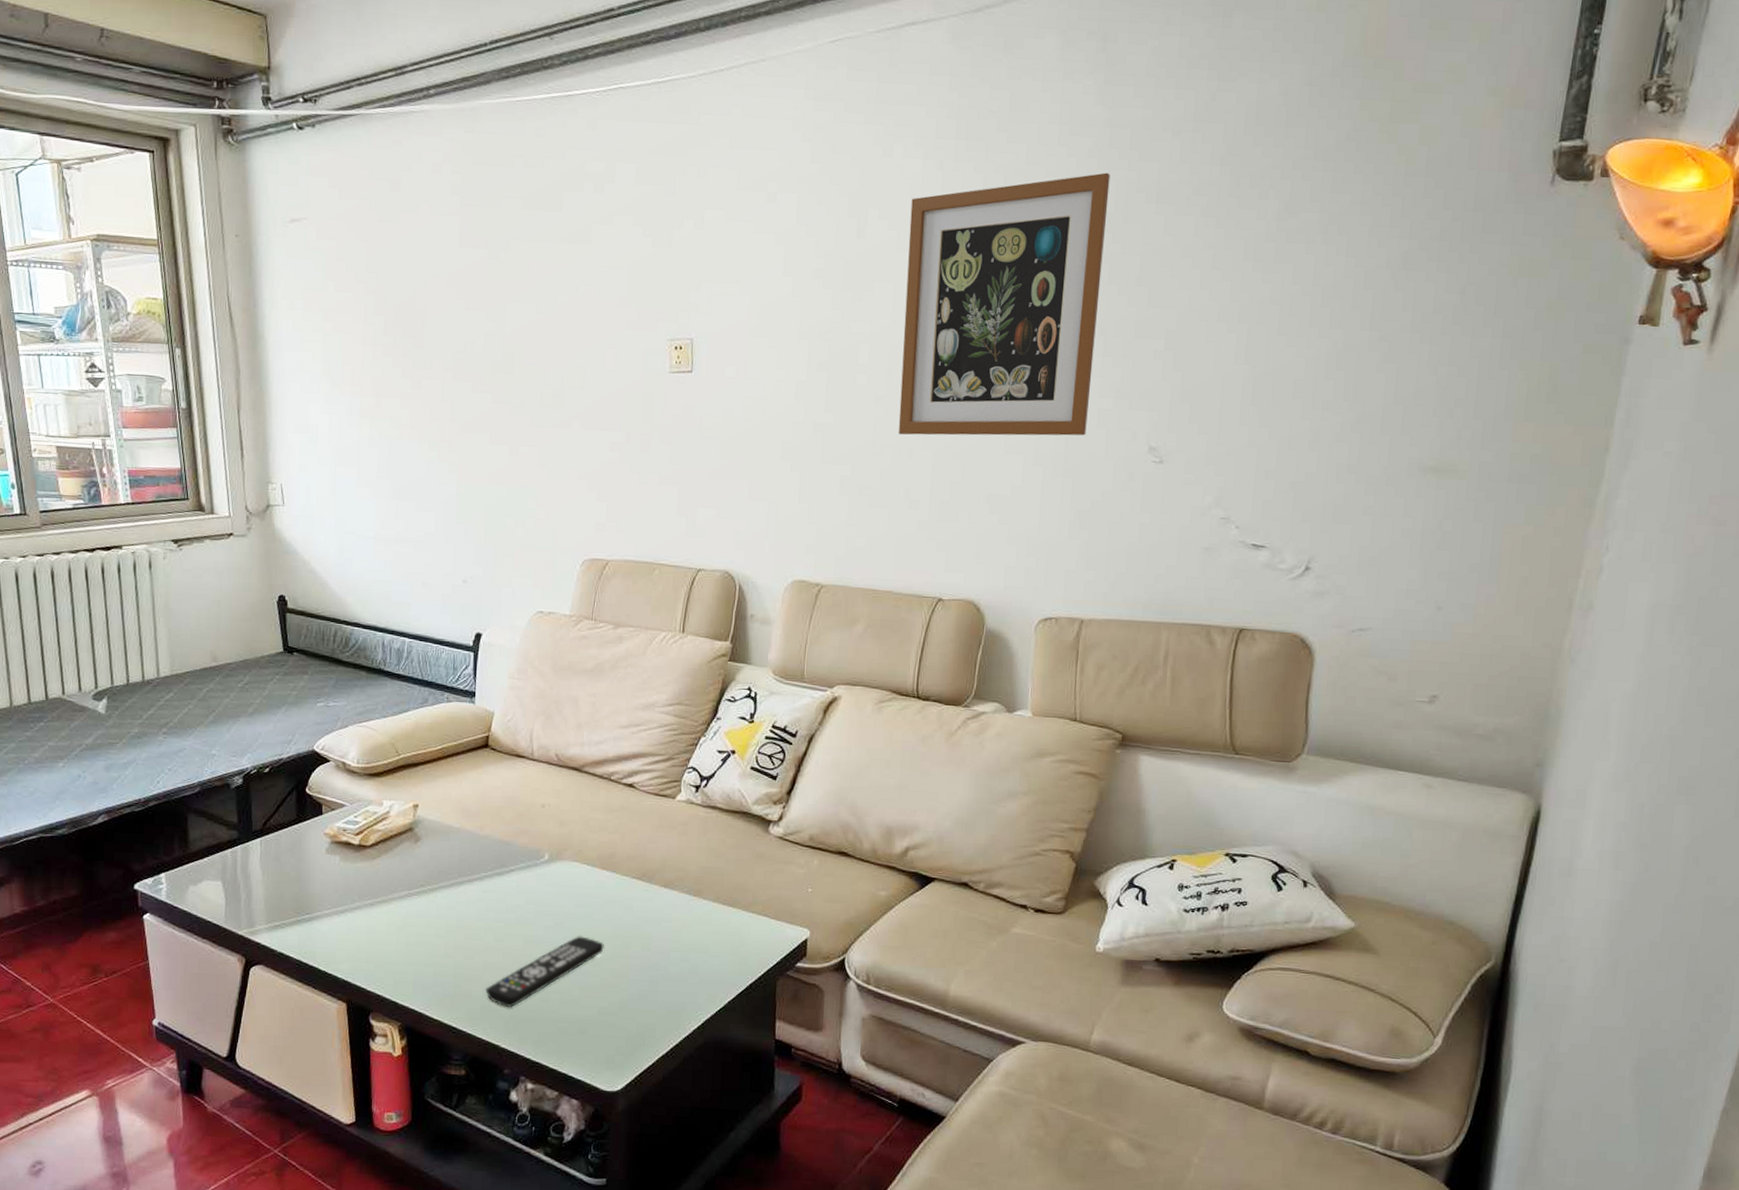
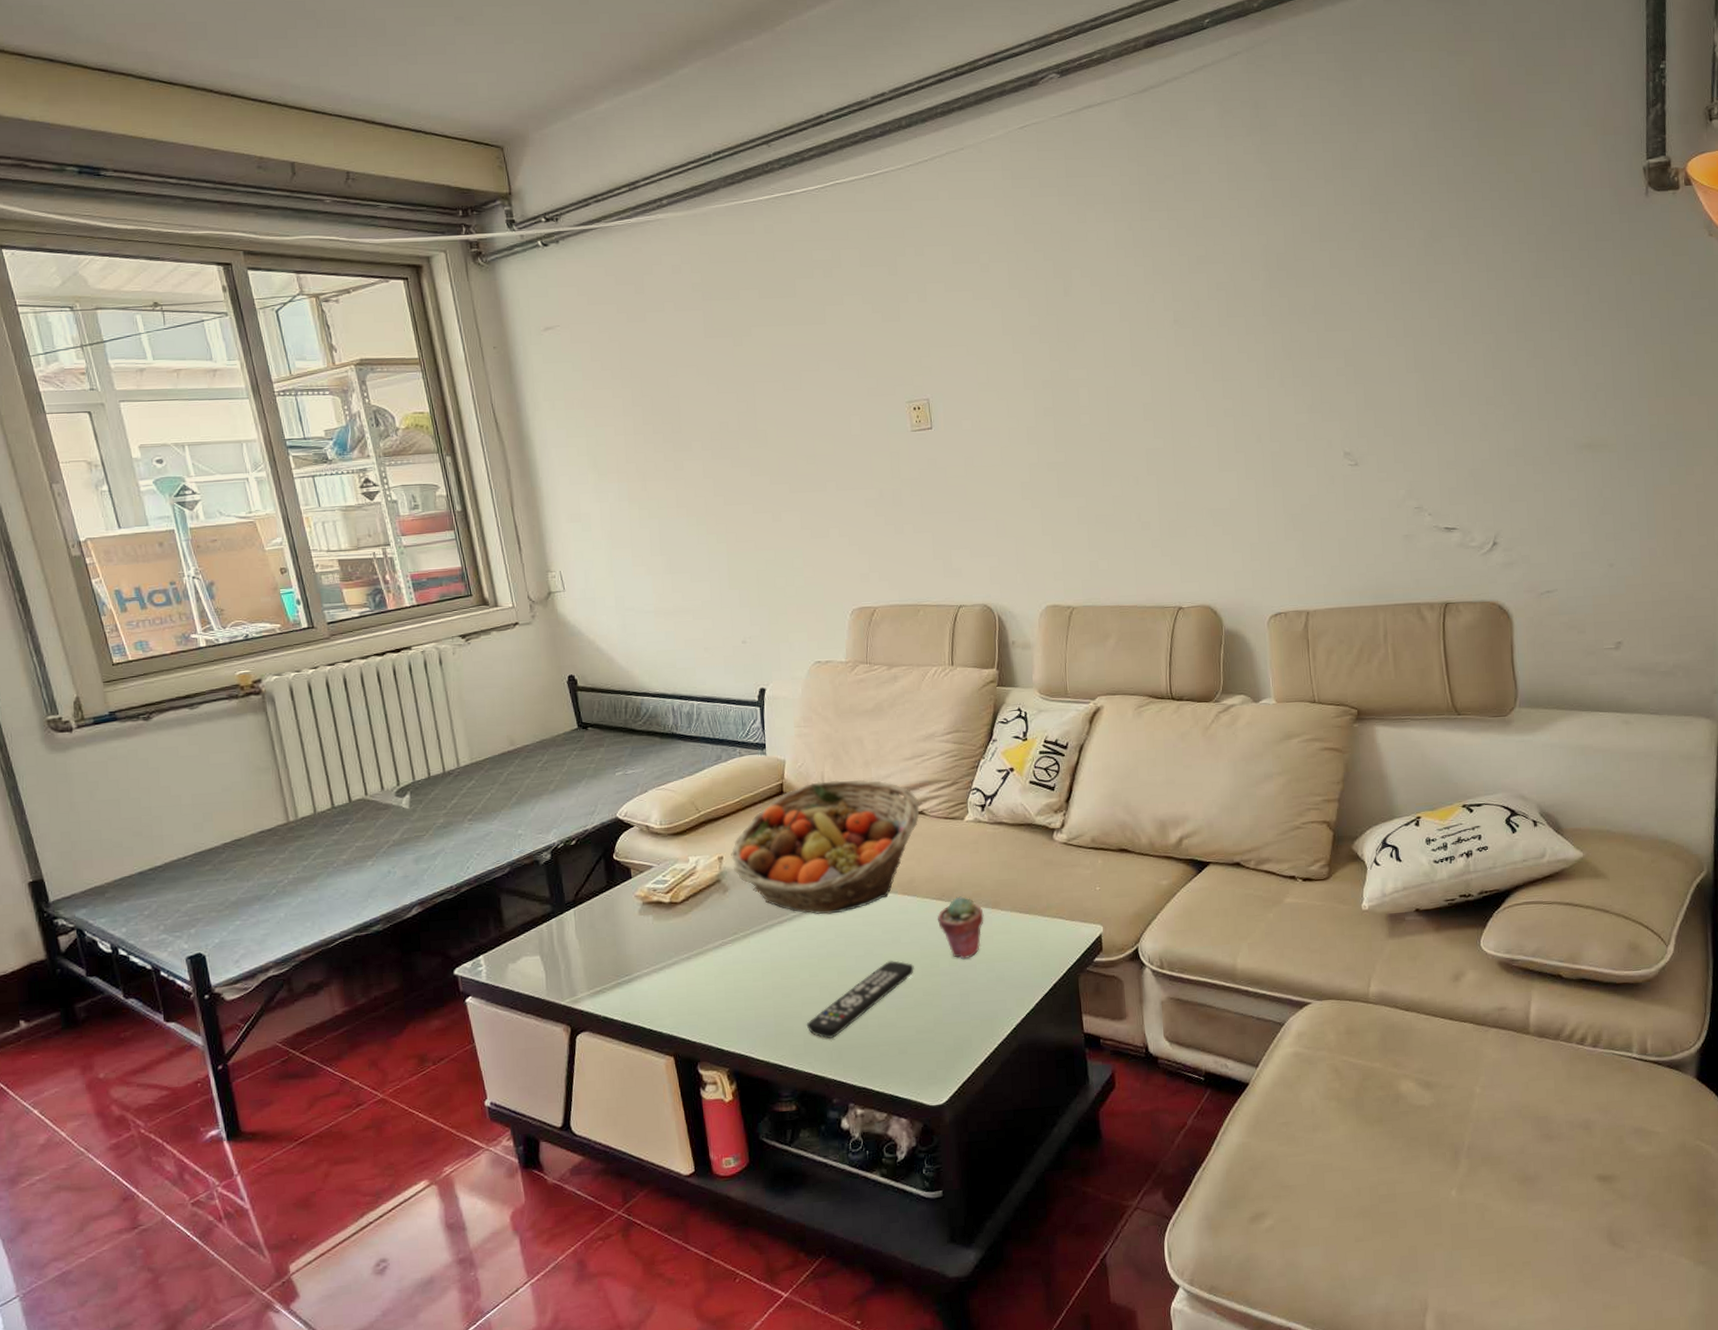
fruit basket: none [426,739,630,879] -> present [731,779,920,915]
potted succulent: none [635,878,685,945] -> present [938,896,984,959]
wall art: present [898,172,1111,436] -> none [1108,219,1288,465]

